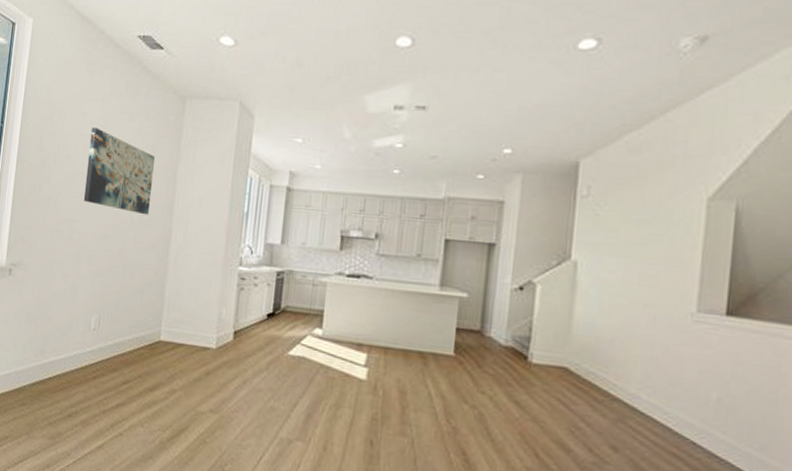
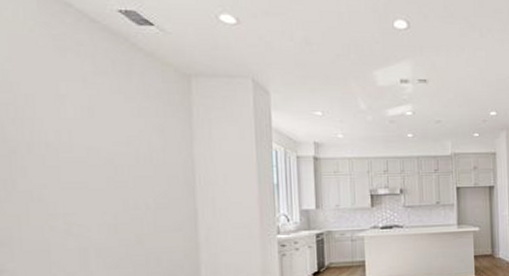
wall art: present [83,127,156,215] -> none [74,110,168,198]

